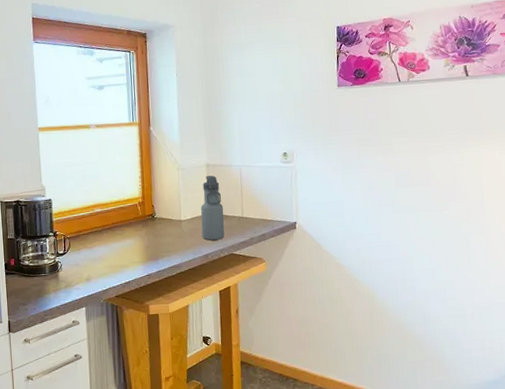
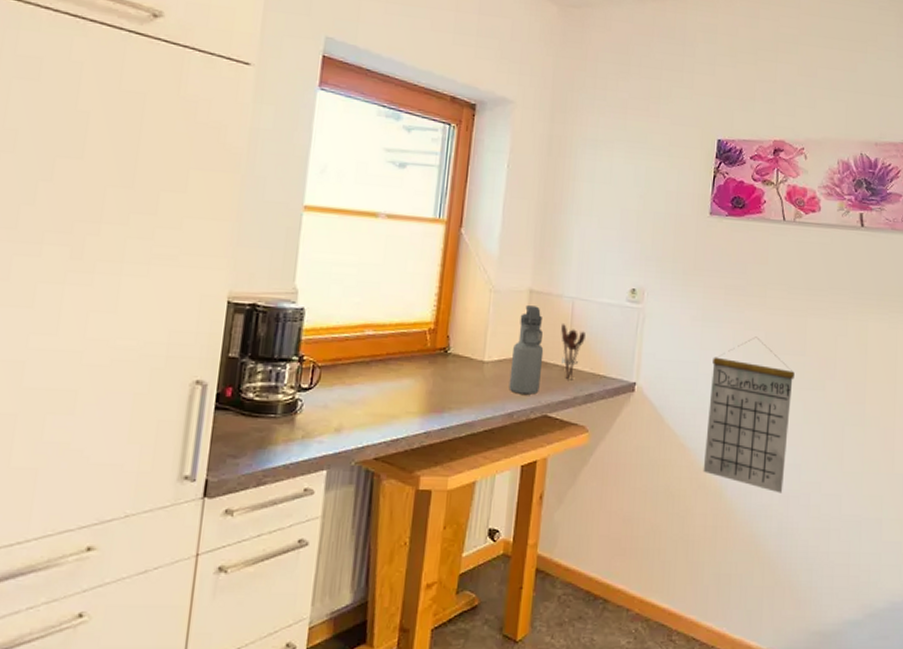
utensil holder: none [234,186,253,226] -> present [561,324,586,380]
calendar: none [354,176,423,292] -> present [703,336,795,493]

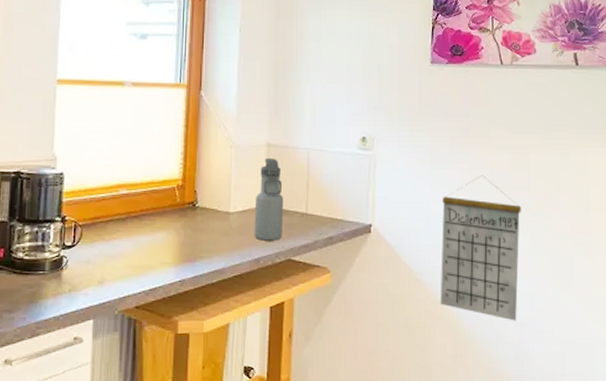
utensil holder: present [561,324,586,380] -> none [299,174,322,225]

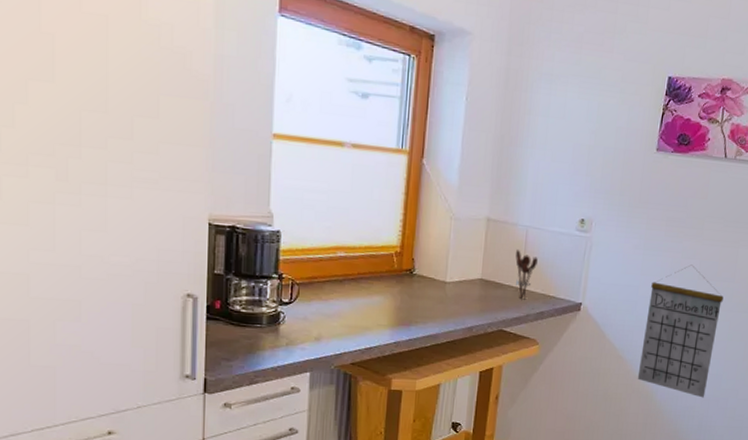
water bottle: present [254,158,284,241] -> none [468,232,500,312]
utensil holder: none [299,174,322,225] -> present [515,250,538,300]

